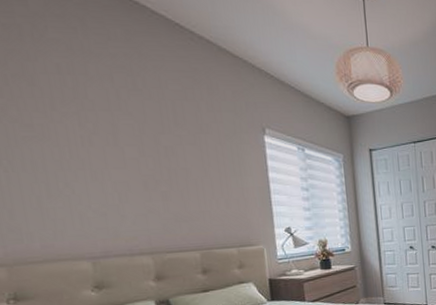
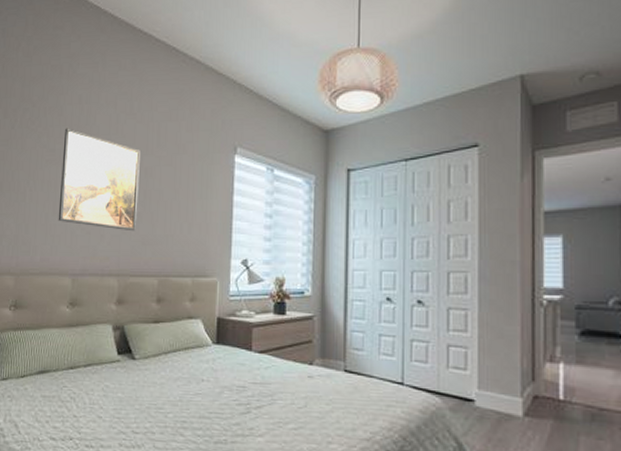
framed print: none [43,101,165,210] -> present [58,128,140,232]

